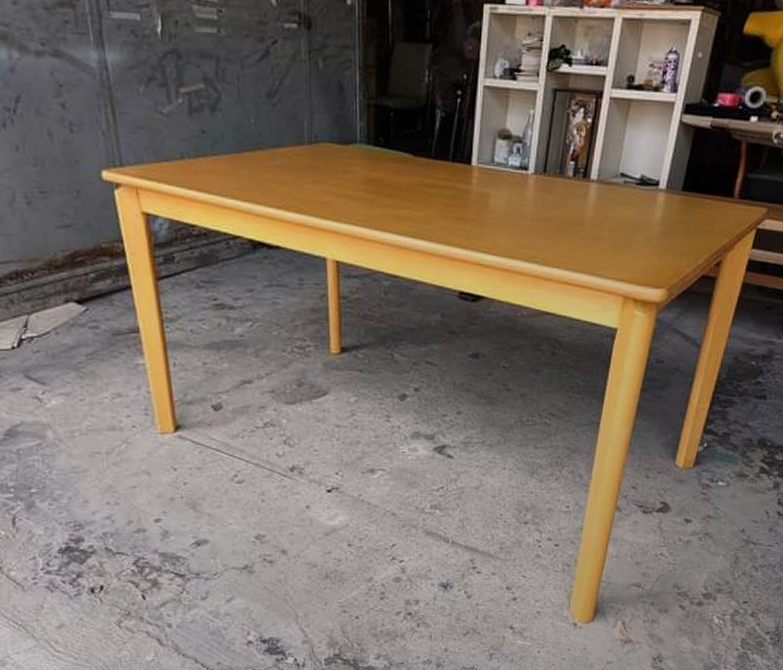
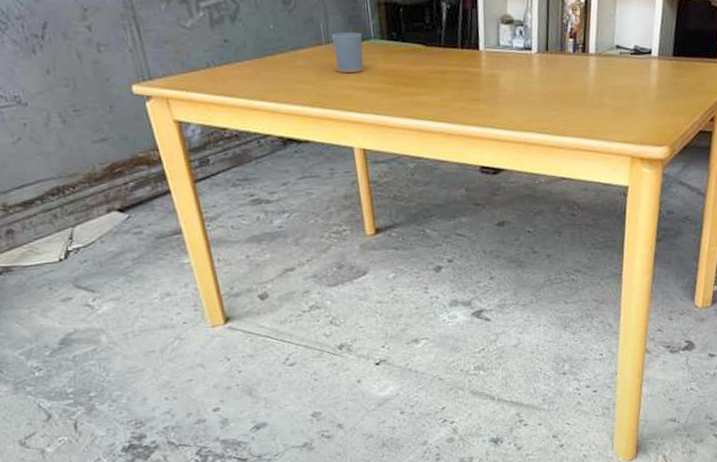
mug: none [315,133,347,178] -> present [331,32,364,73]

